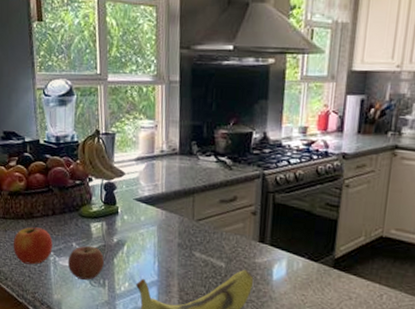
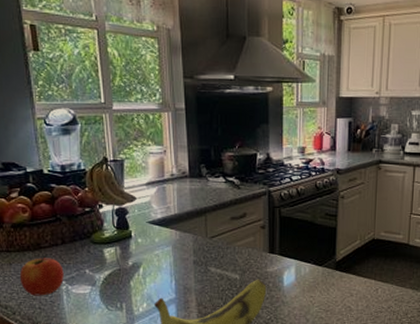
apple: present [67,245,104,280] -> none [81,271,120,305]

